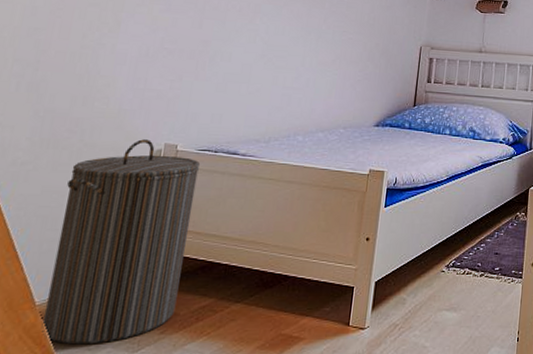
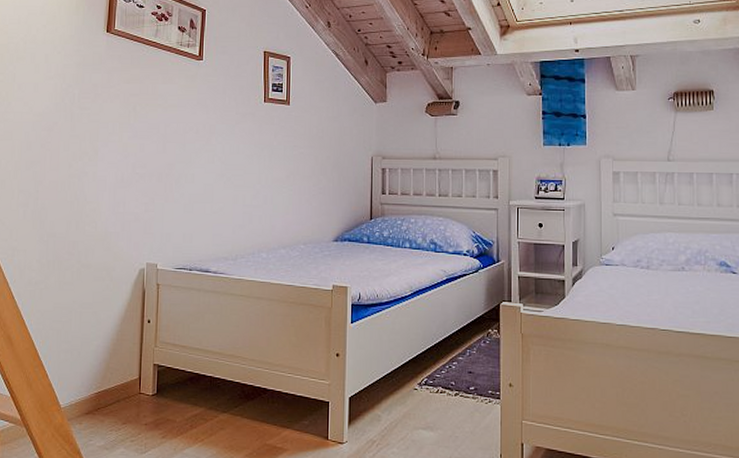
laundry hamper: present [41,139,201,345] -> none [67,259,179,445]

